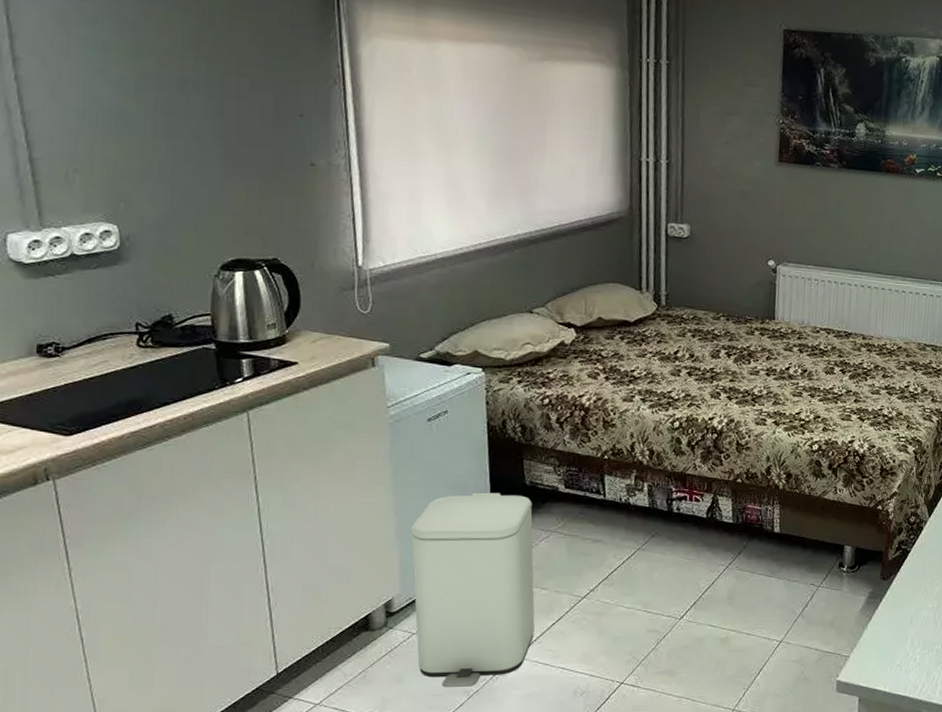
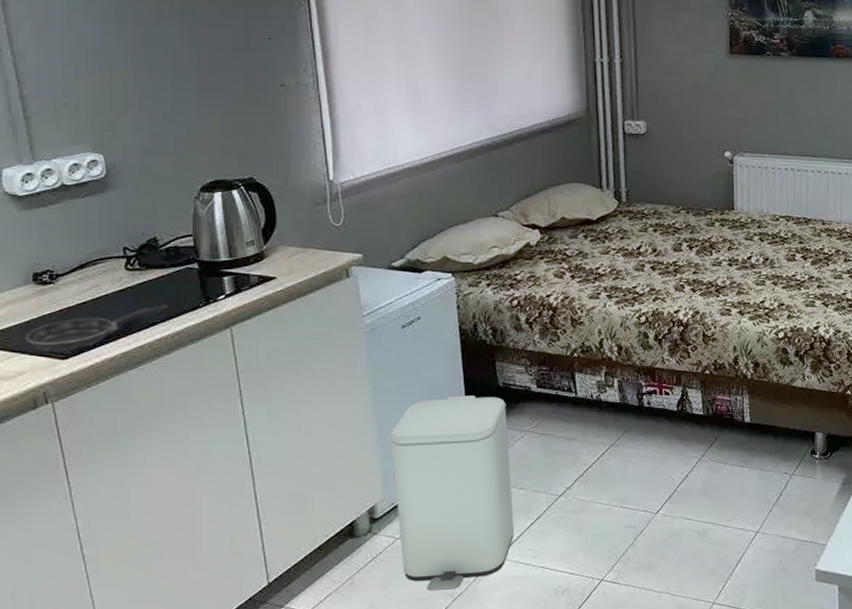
frying pan: none [27,384,183,427] -> present [25,304,169,351]

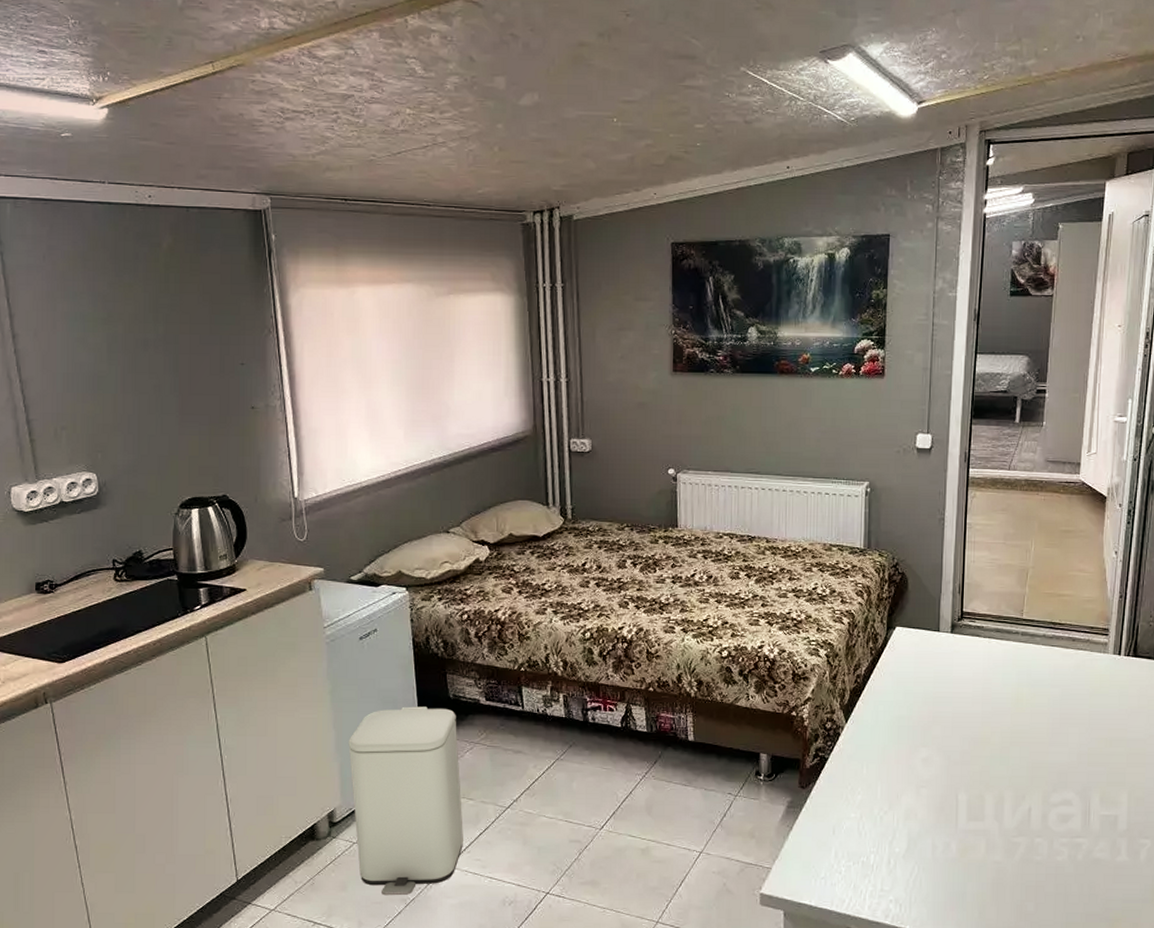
frying pan: present [25,304,169,351] -> none [29,613,152,655]

